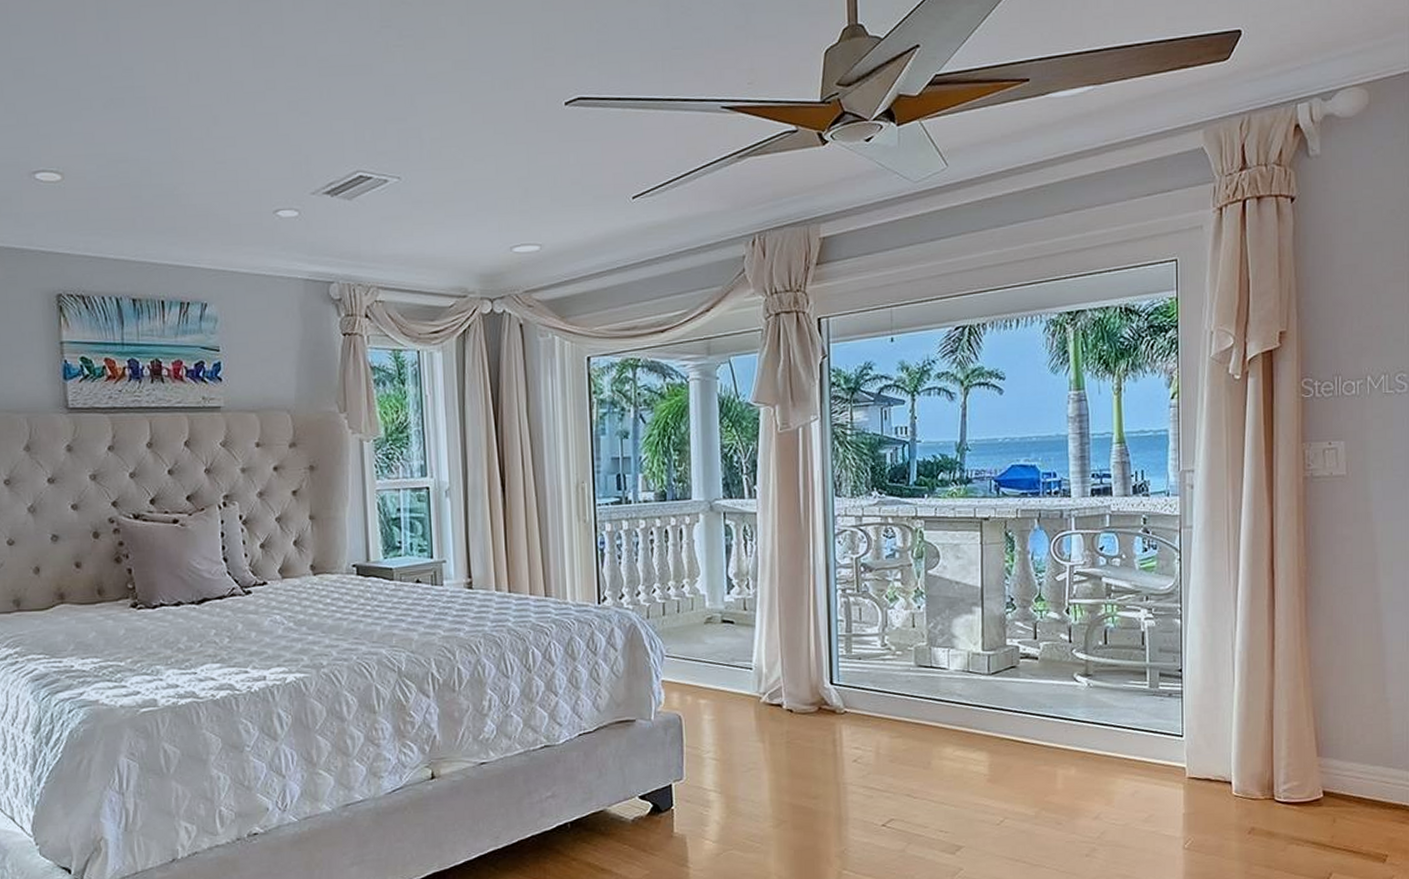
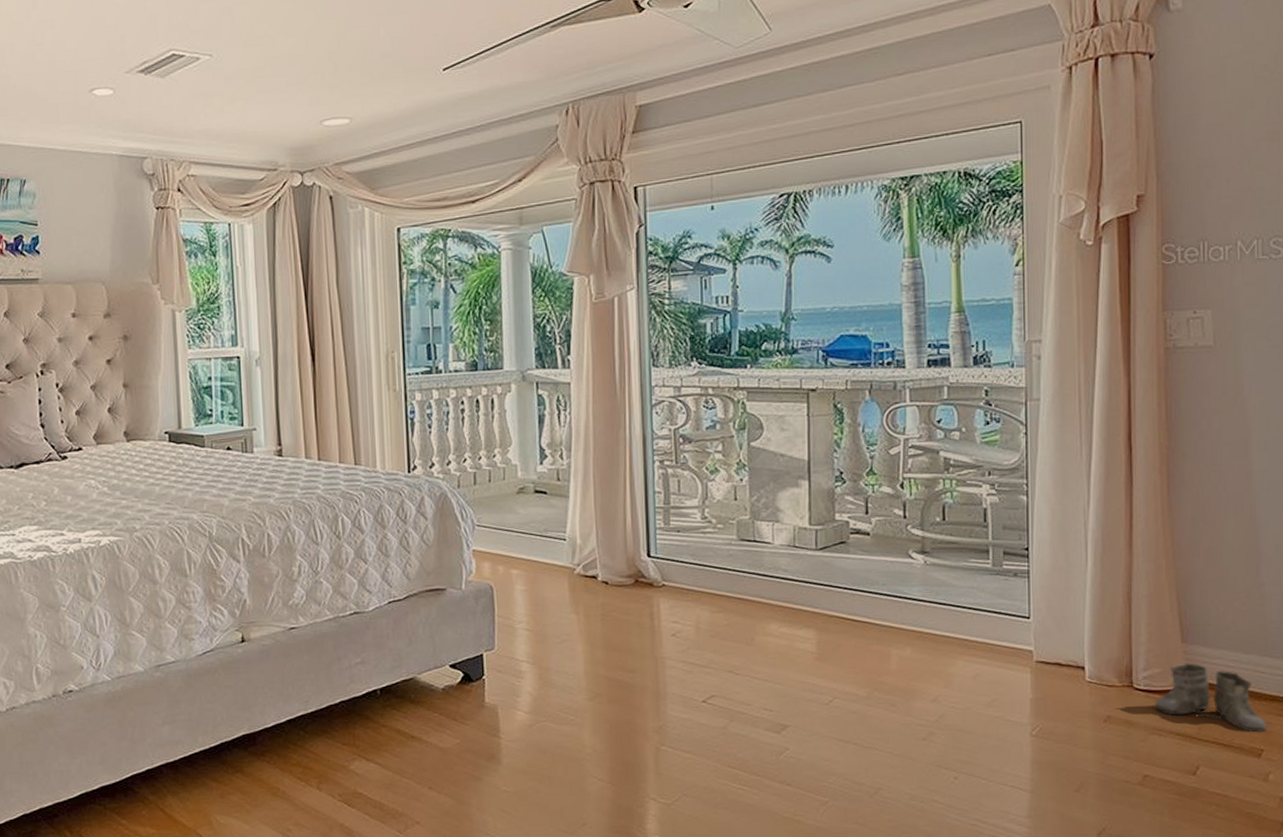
boots: none [1293,775,1395,840] -> present [1154,663,1272,733]

